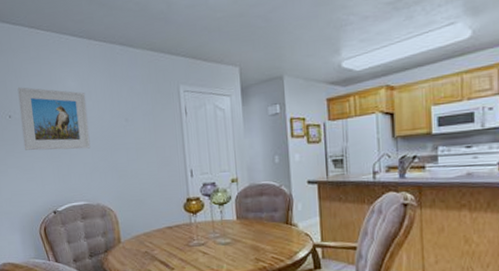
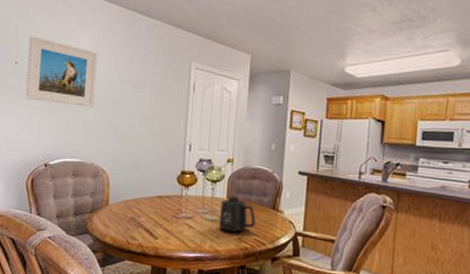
mug: none [232,216,270,254] -> present [219,196,256,233]

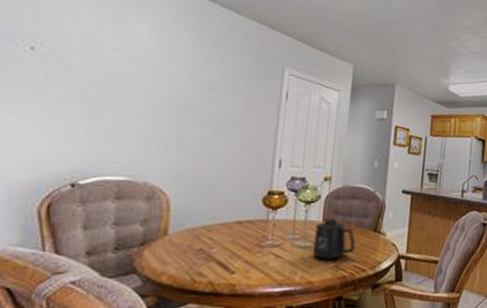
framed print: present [25,36,98,108] -> none [44,15,161,113]

